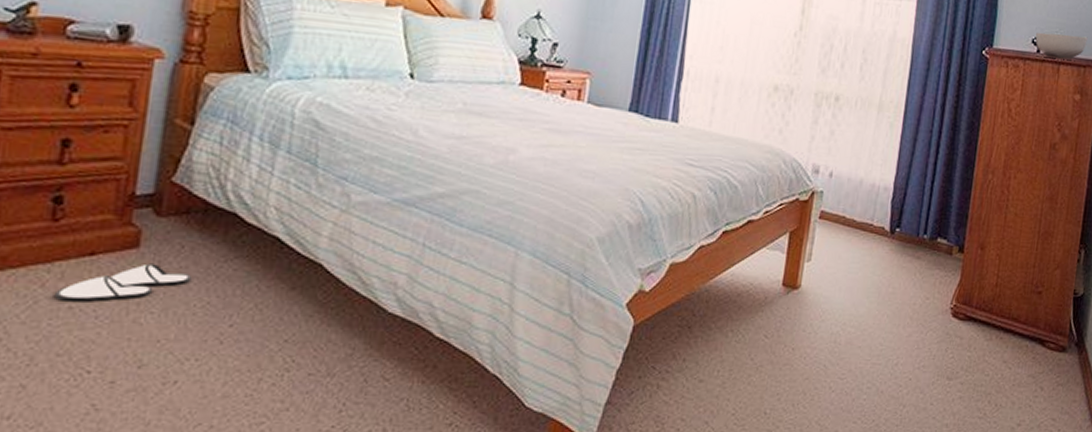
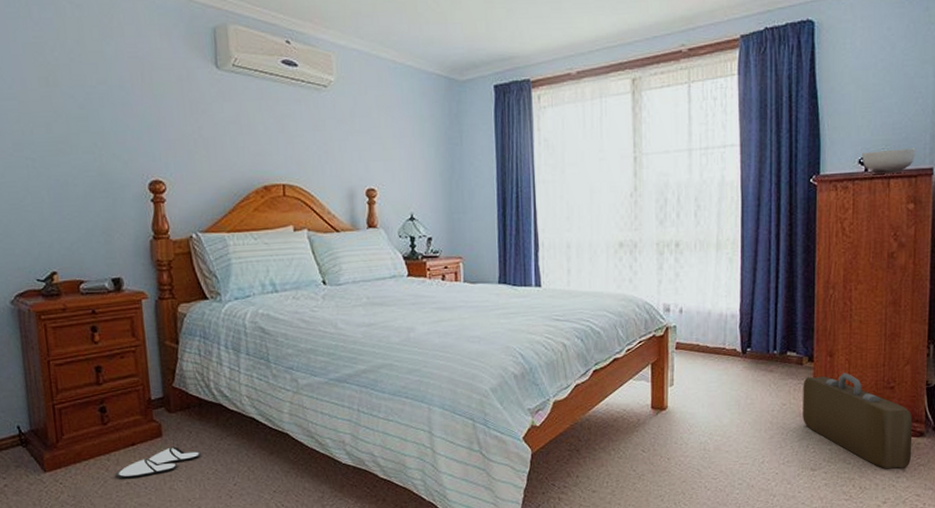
suitcase: none [945,269,1057,386] -> present [803,373,913,469]

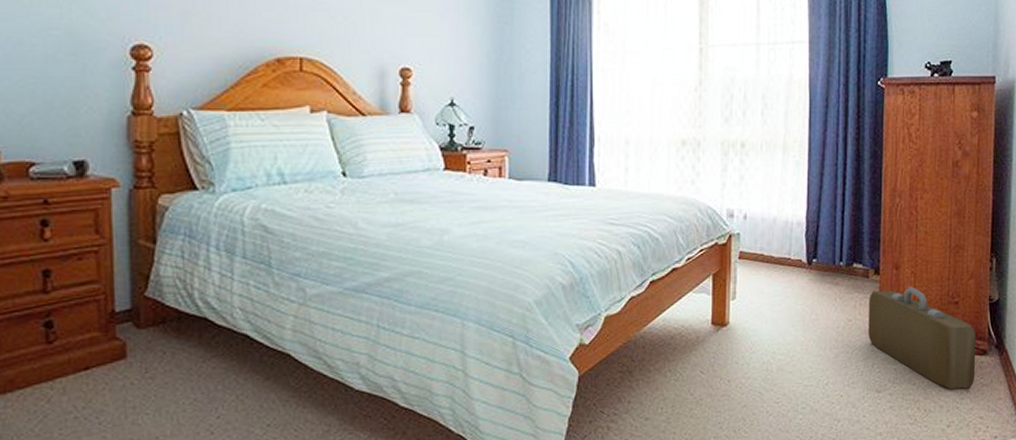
slippers: present [116,446,201,479] -> none [61,371,176,413]
bowl: present [862,148,916,174] -> none [928,55,980,79]

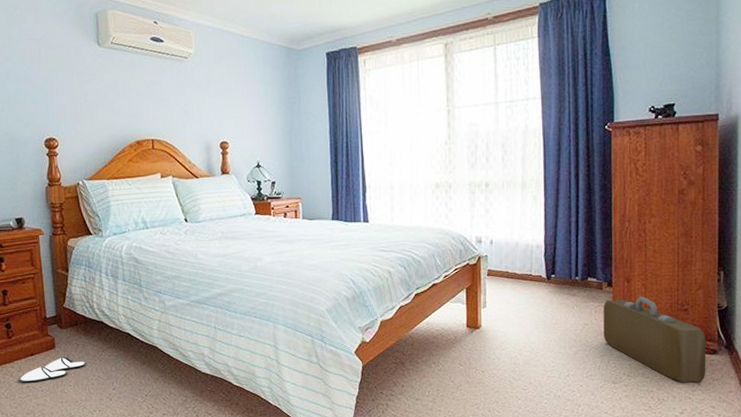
slippers: none [61,371,176,413] -> present [19,357,86,383]

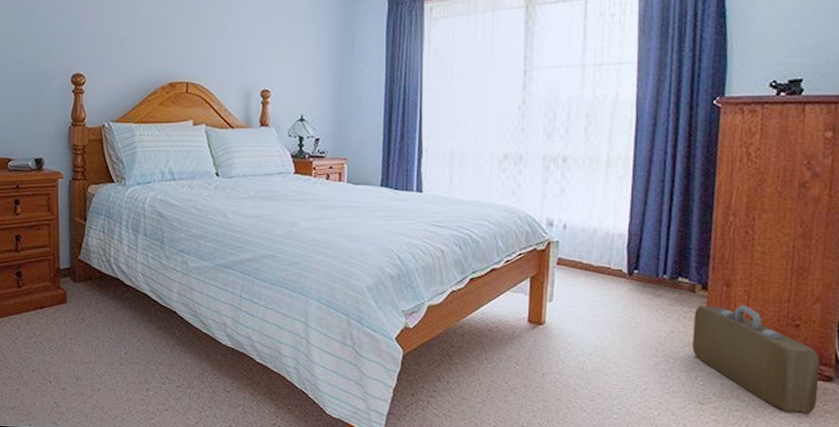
slippers: present [19,357,86,383] -> none [26,313,98,338]

